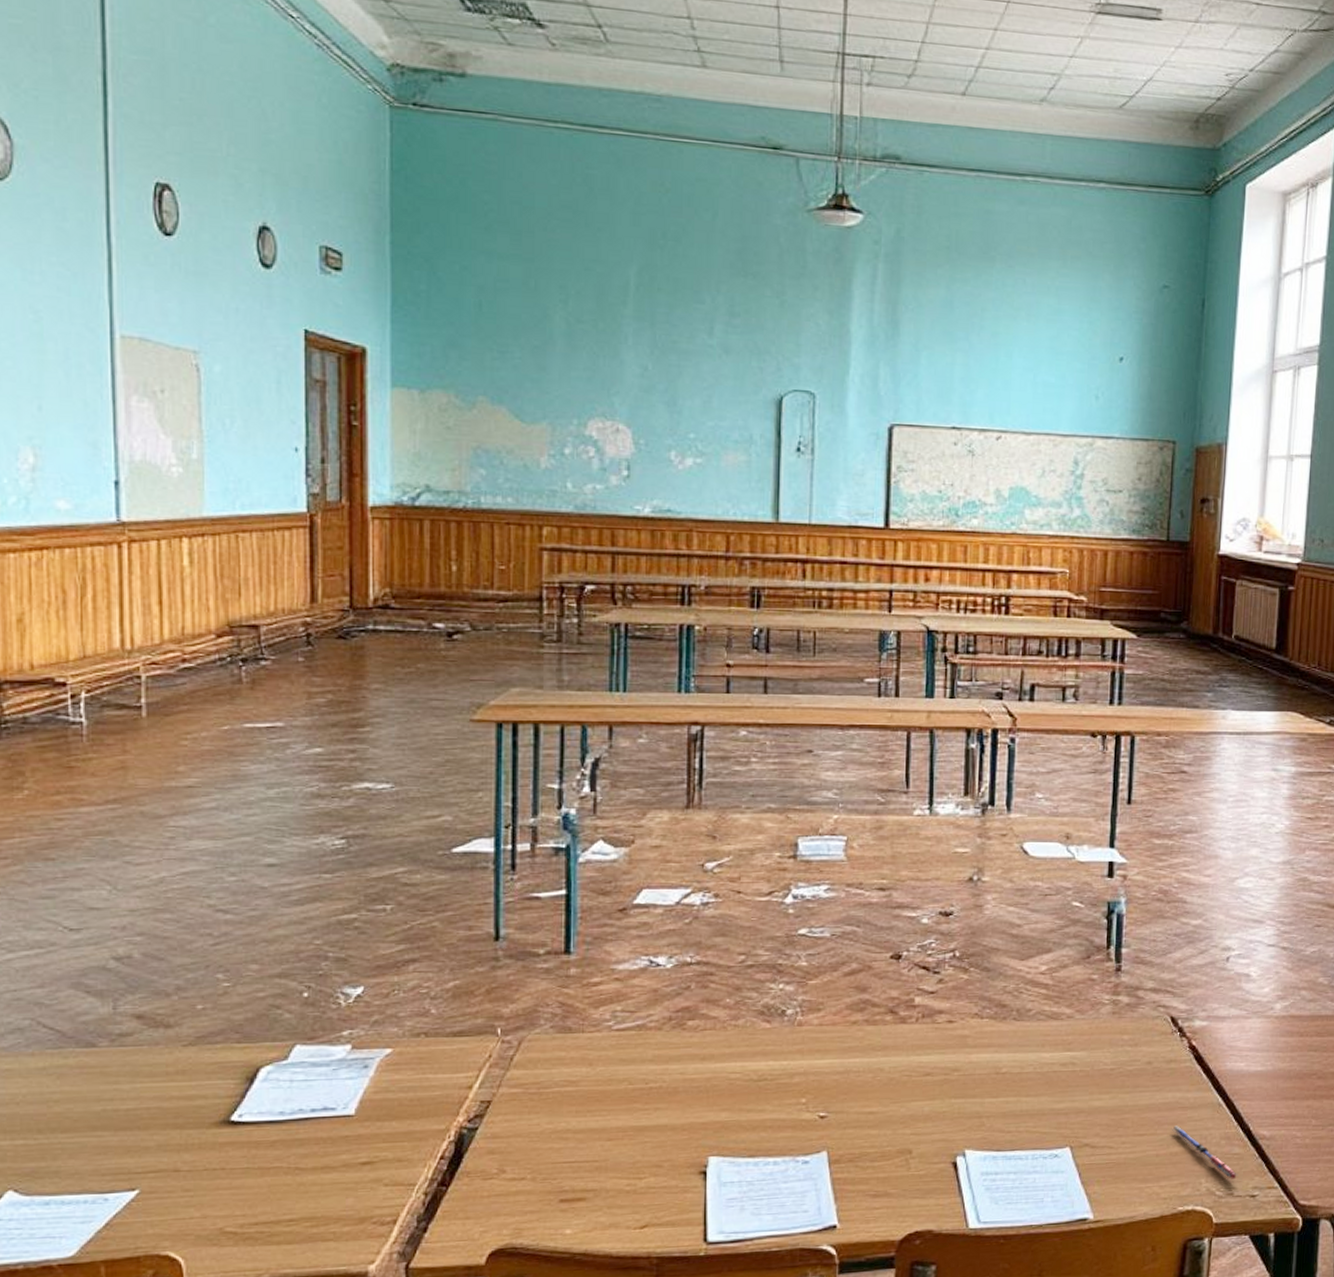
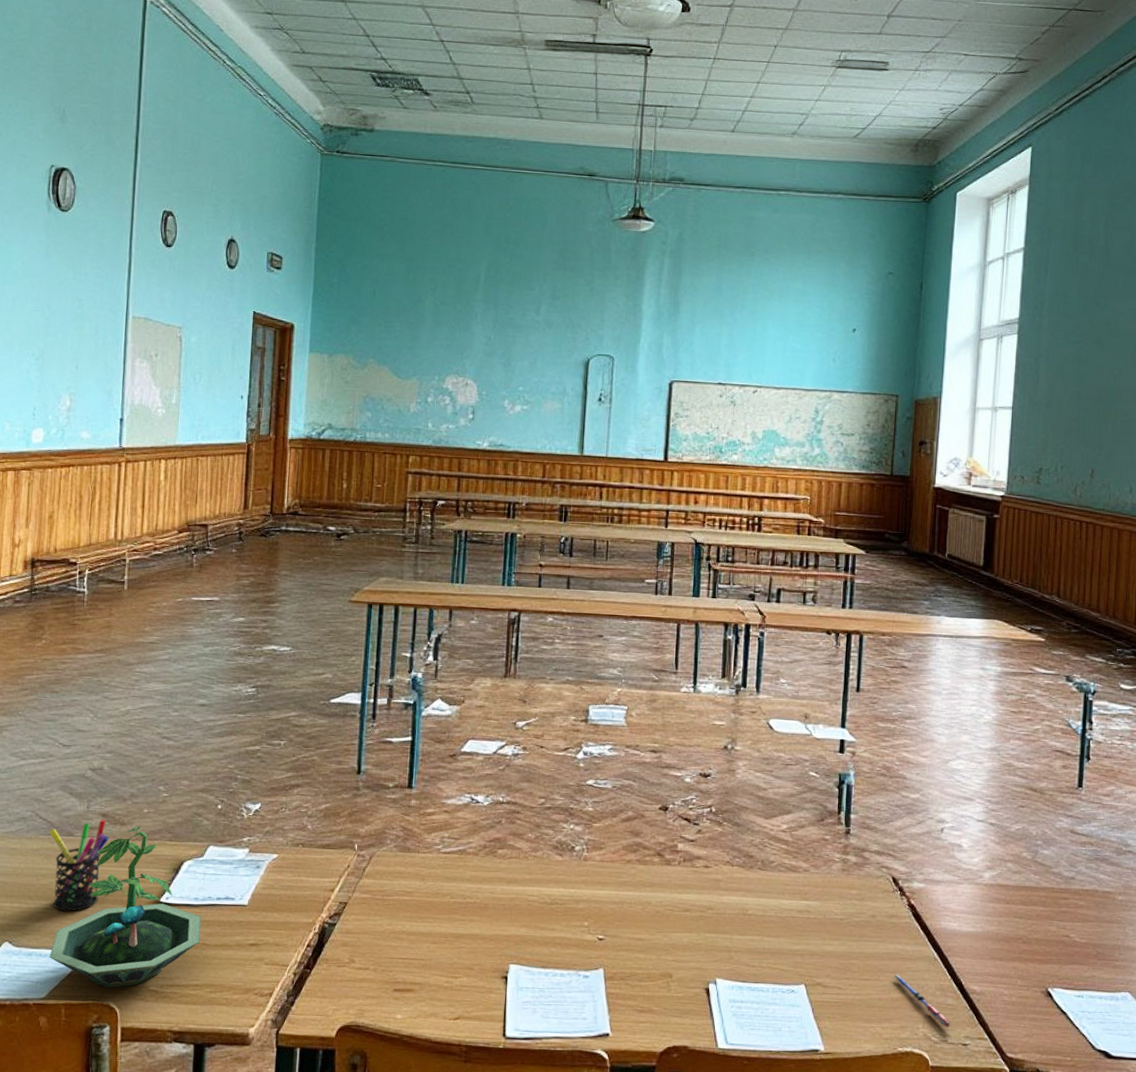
pen holder: none [60,1022,149,1145] -> present [50,819,109,912]
terrarium: none [75,1026,292,1236] -> present [49,825,201,989]

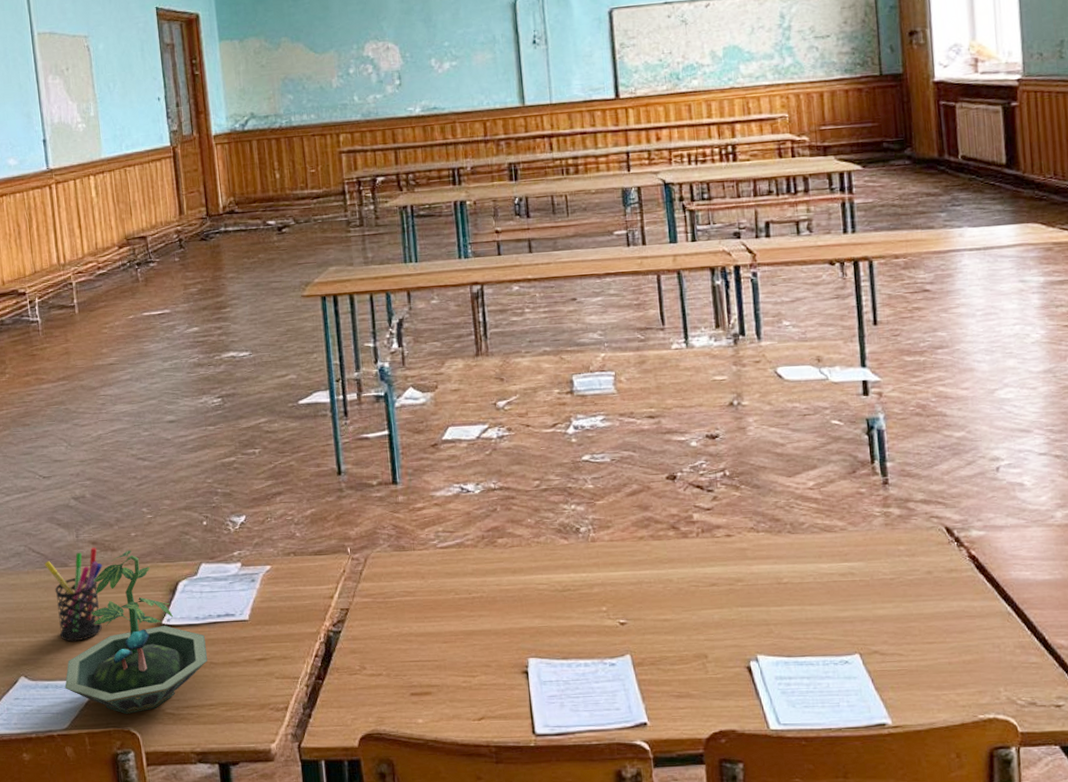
pen: present [893,974,952,1027] -> none [962,634,1039,688]

